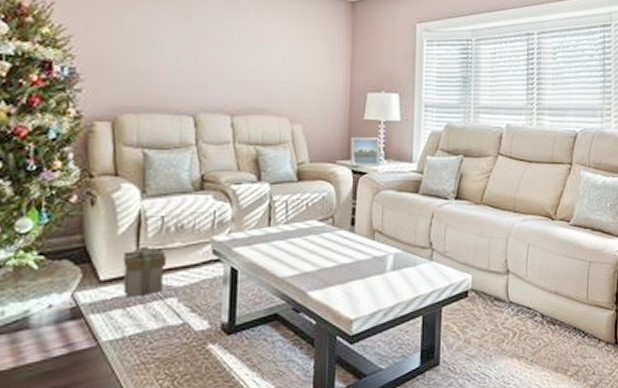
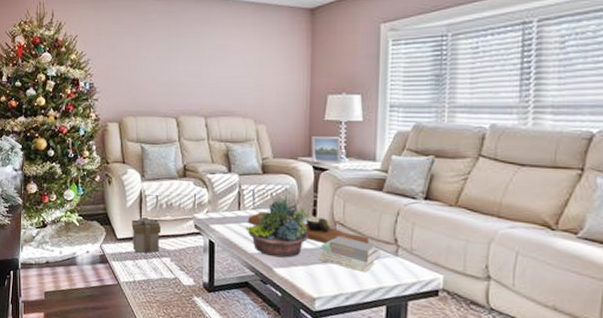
succulent planter: none [276,204,350,279] -> present [245,195,311,258]
decorative tray: none [280,212,407,255] -> present [248,201,370,245]
books: none [356,245,417,283] -> present [318,236,381,273]

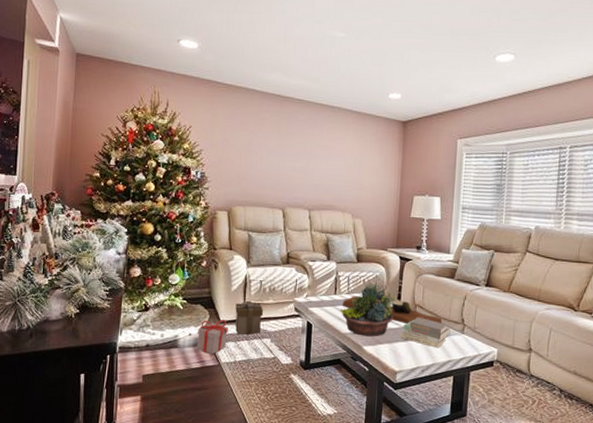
gift box: none [95,237,127,274] -> present [197,320,229,355]
picture frame: present [311,136,342,164] -> none [398,231,423,255]

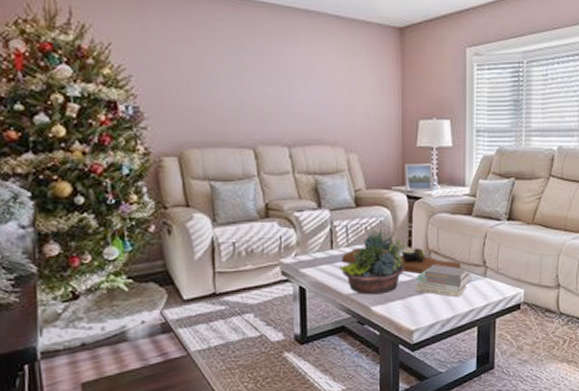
gift box: present [197,320,229,355] -> none [153,297,197,344]
gift box: present [235,301,264,335] -> none [202,269,242,315]
picture frame: none [398,231,423,255] -> present [405,164,434,192]

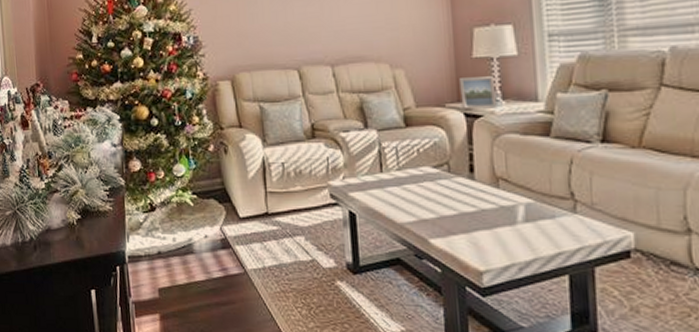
succulent planter: present [339,228,407,295] -> none [391,150,468,226]
decorative tray: present [342,236,462,274] -> none [393,159,541,204]
books: present [414,264,471,298] -> none [480,194,555,236]

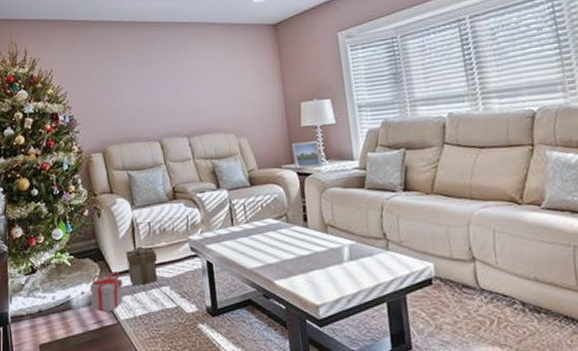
gift box: none [214,216,252,261] -> present [90,271,123,313]
gift box: none [255,190,292,234] -> present [126,246,158,287]

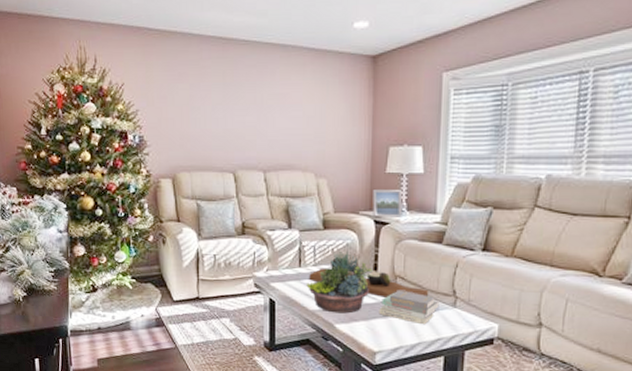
gift box: present [90,271,123,313] -> none [150,299,184,337]
gift box: present [126,246,158,287] -> none [188,278,220,315]
succulent planter: none [241,204,303,269] -> present [306,250,372,314]
decorative tray: none [242,212,361,248] -> present [309,257,429,297]
books: none [315,238,373,272] -> present [378,289,439,325]

